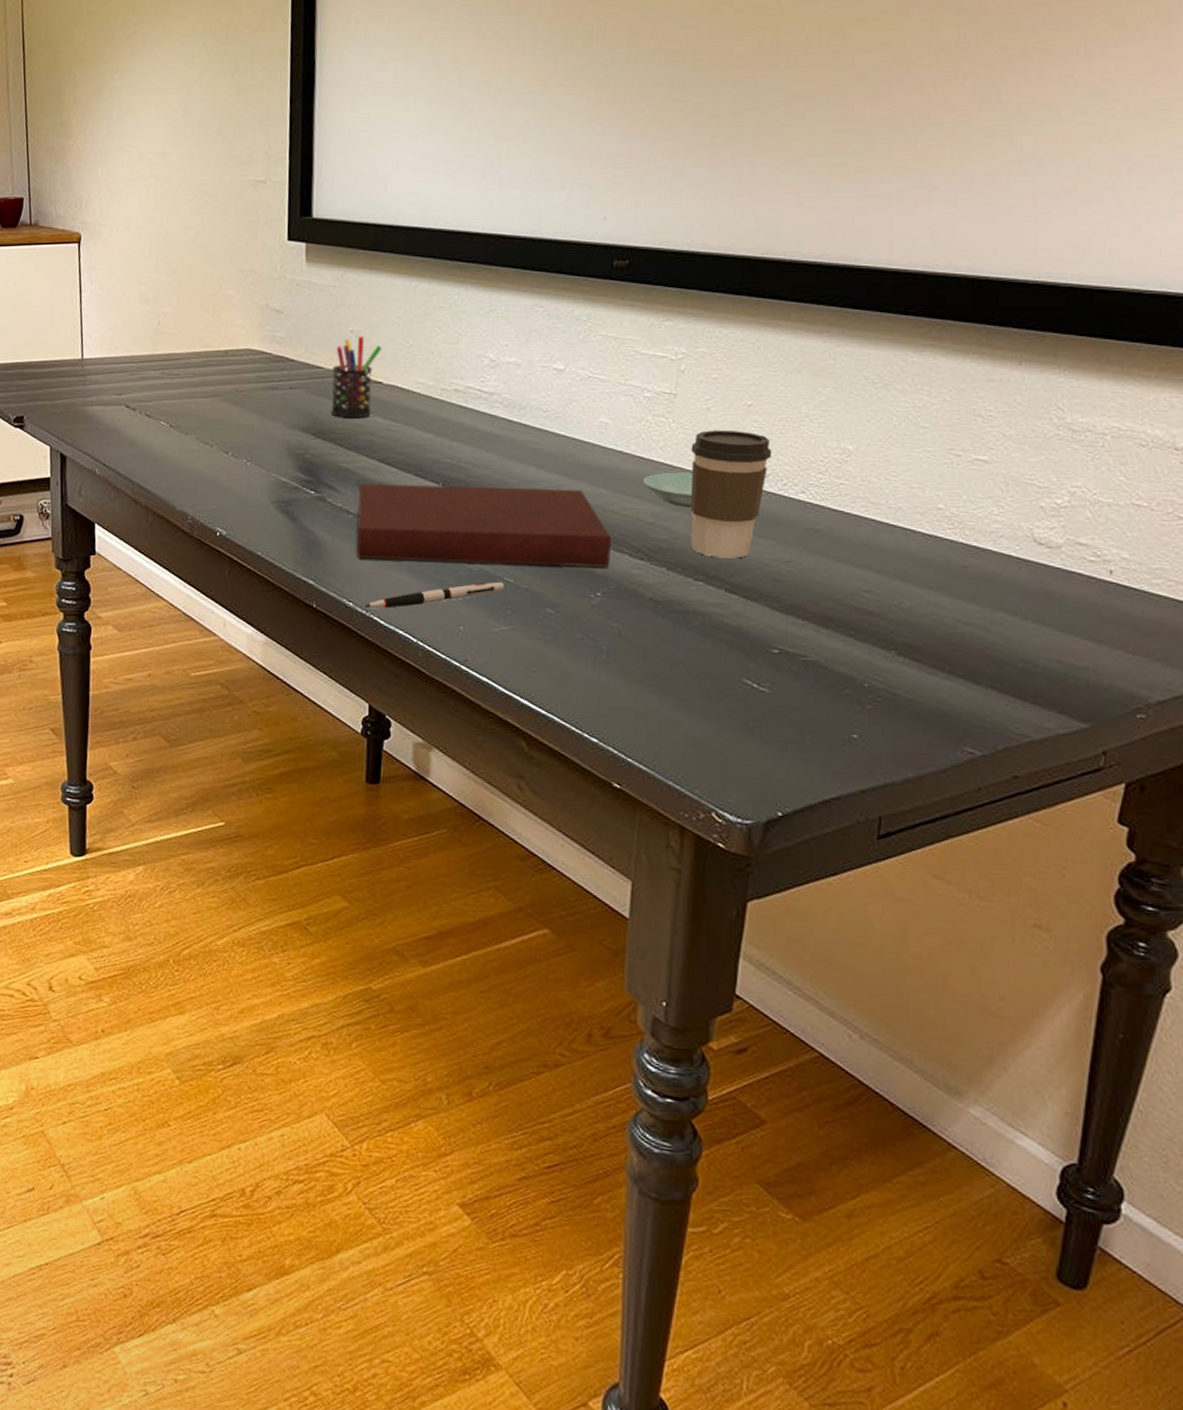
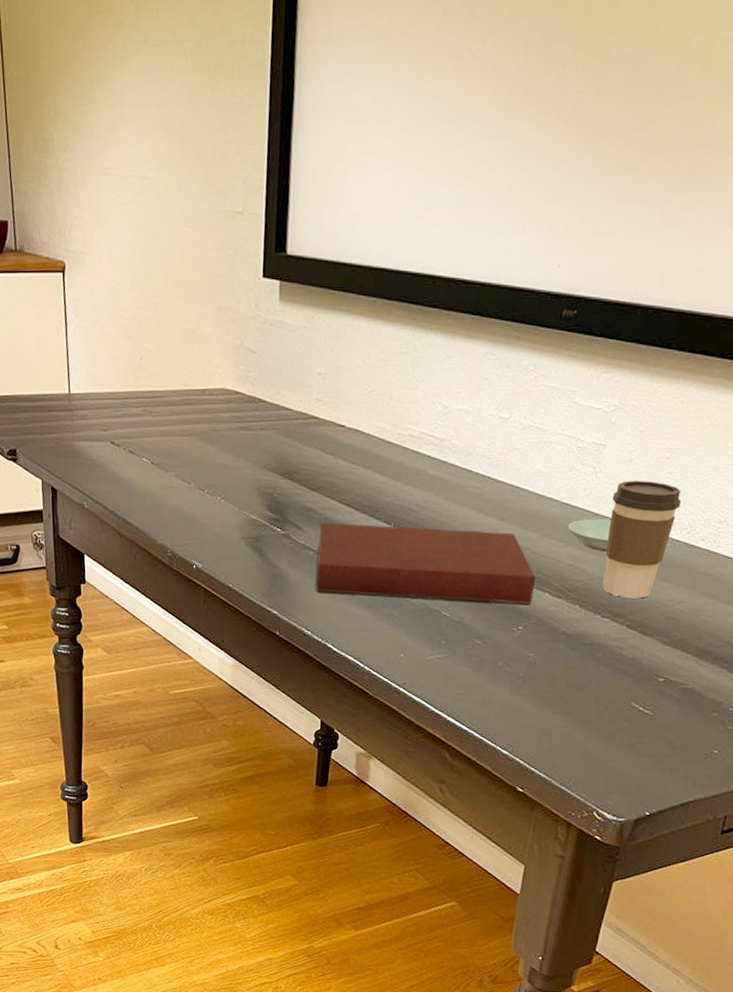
pen holder: present [331,336,383,419] -> none [297,379,347,460]
pen: present [364,581,506,609] -> none [320,615,442,637]

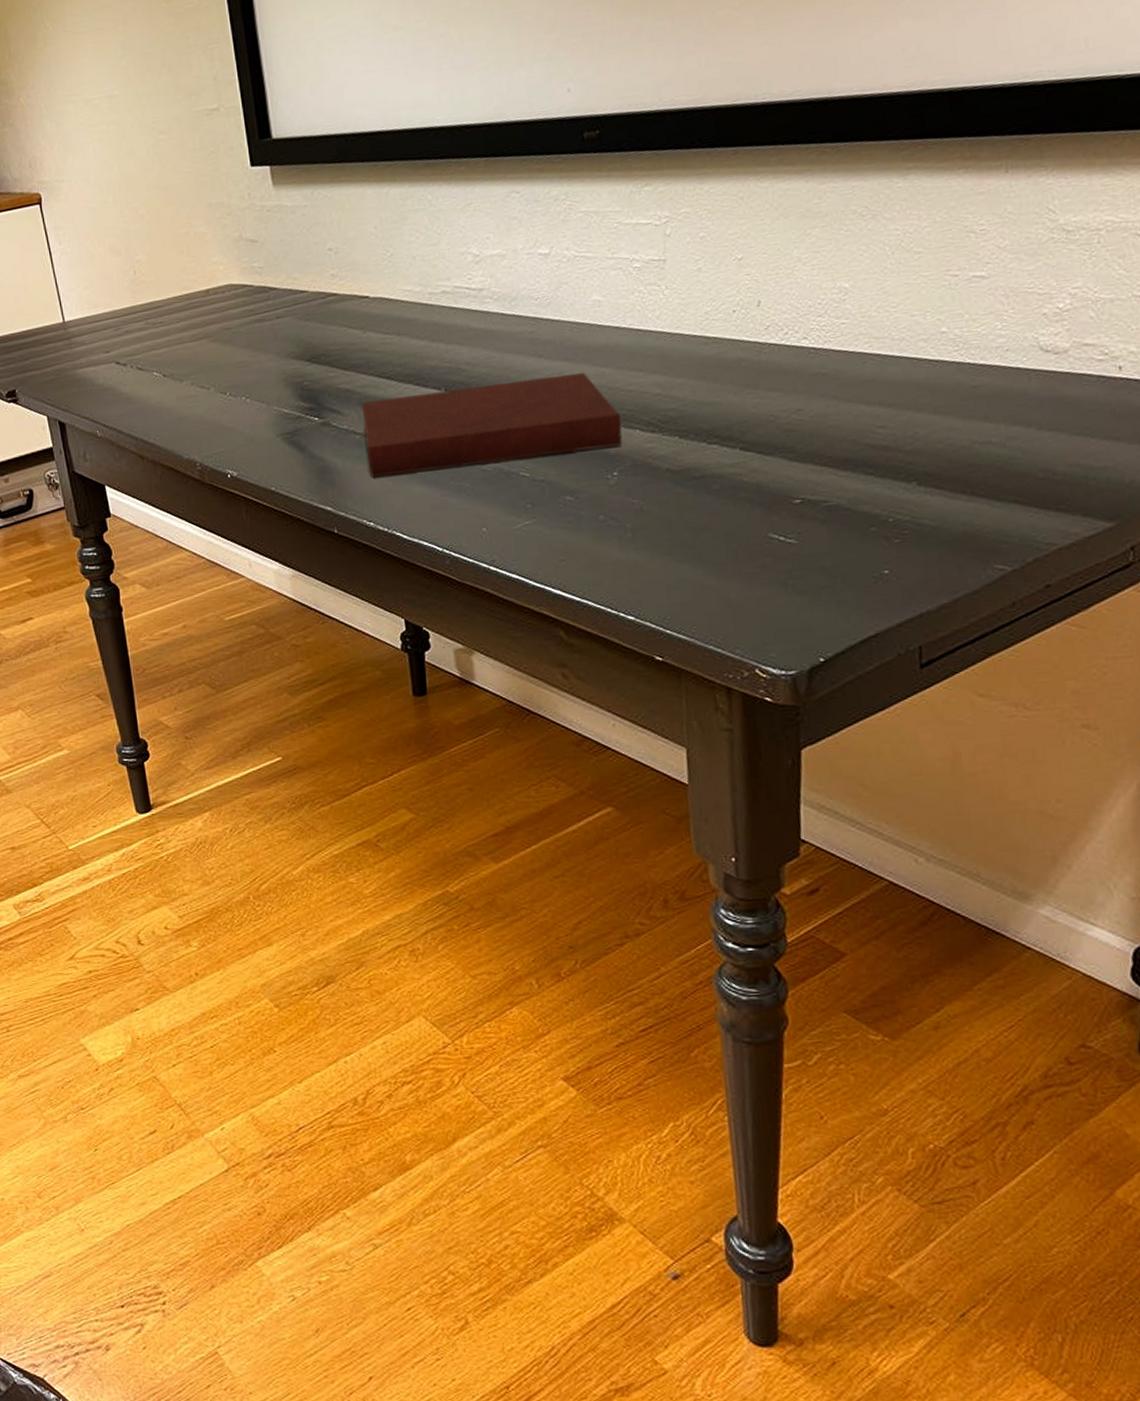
saucer: present [567,518,612,553] -> none [643,336,696,374]
coffee cup: present [602,480,682,599] -> none [687,286,770,418]

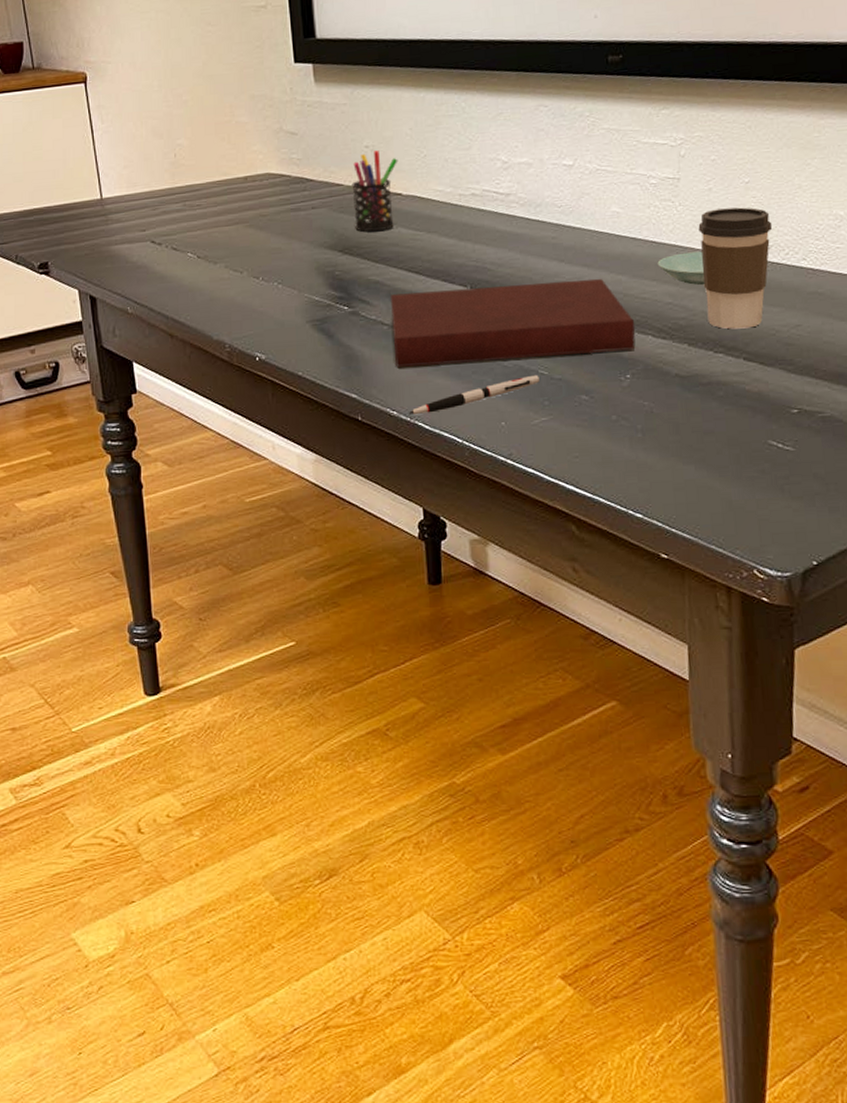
pen holder: none [316,252,364,340] -> present [352,150,398,233]
pen: none [385,477,522,526] -> present [408,374,541,415]
saucer: none [643,336,696,374] -> present [657,251,705,286]
coffee cup: none [687,286,770,418] -> present [698,207,773,329]

